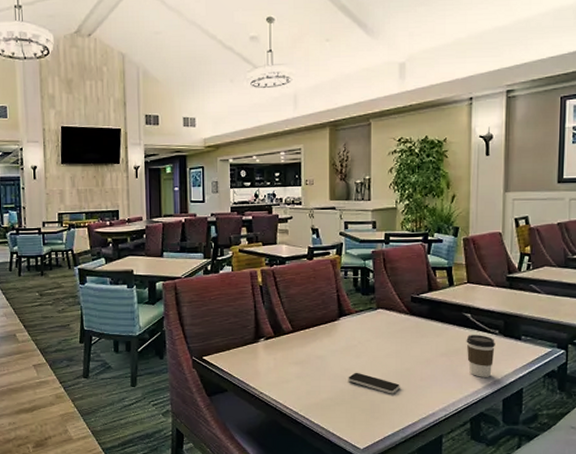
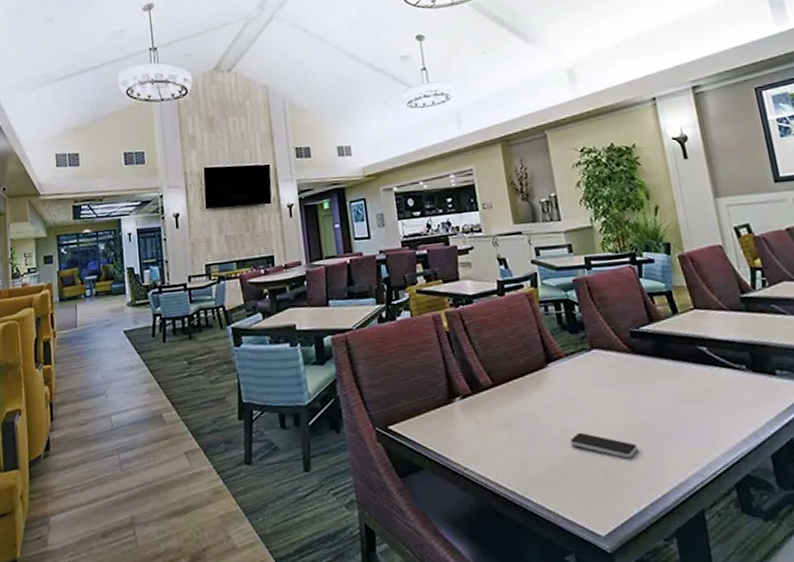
coffee cup: present [466,335,495,377] -> none [707,372,749,428]

